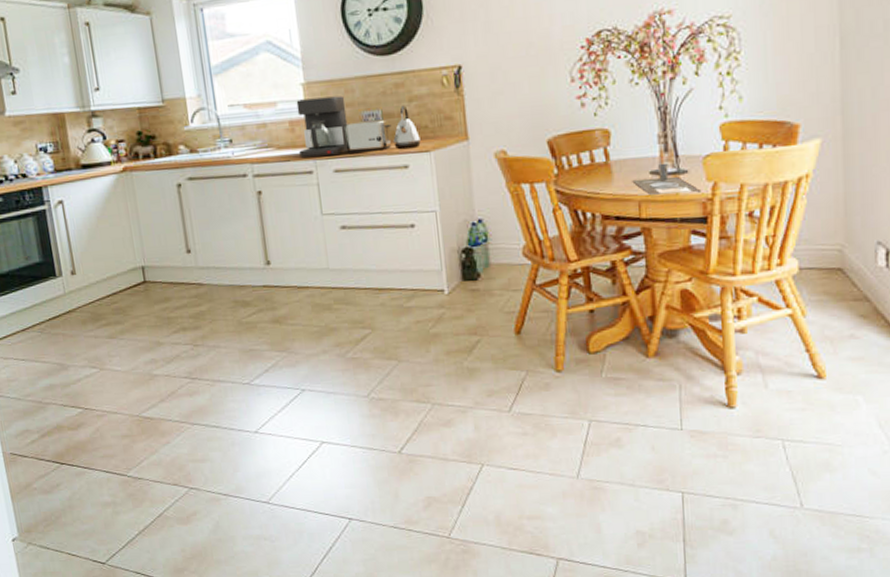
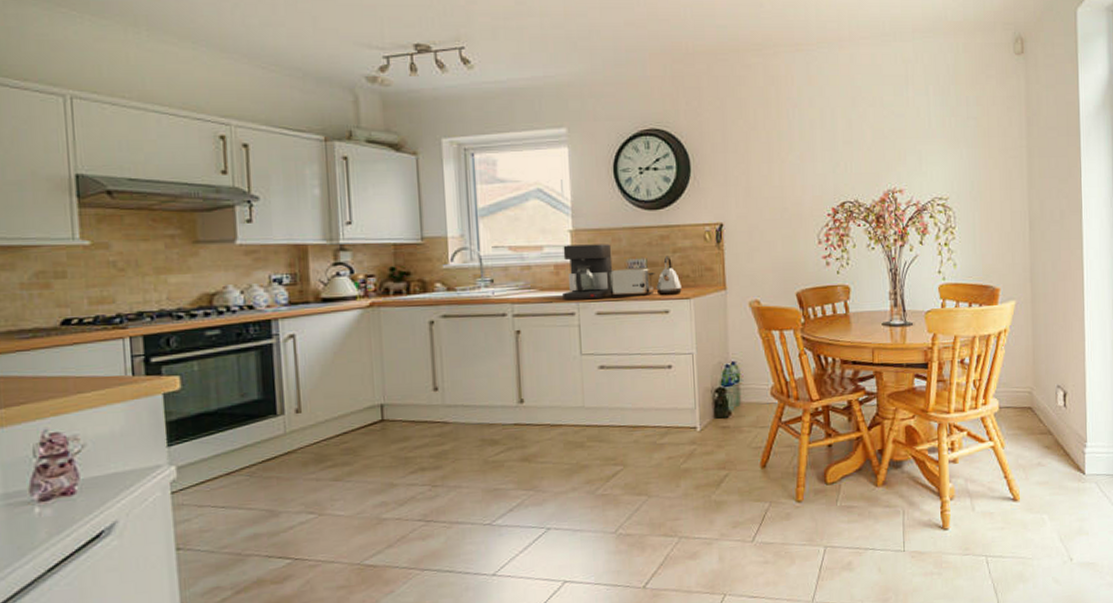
place setting: present [632,163,700,195] -> none [867,316,922,343]

